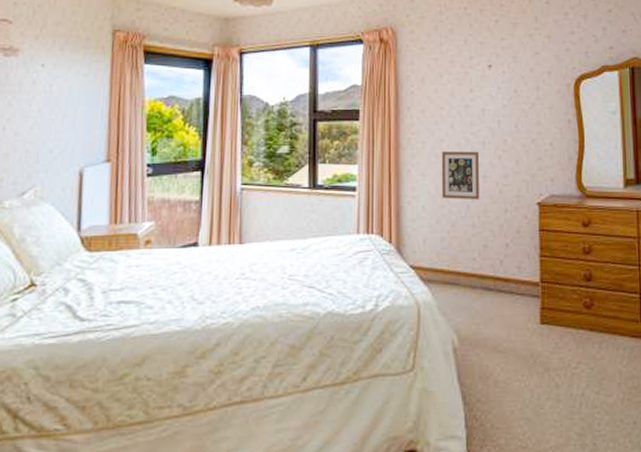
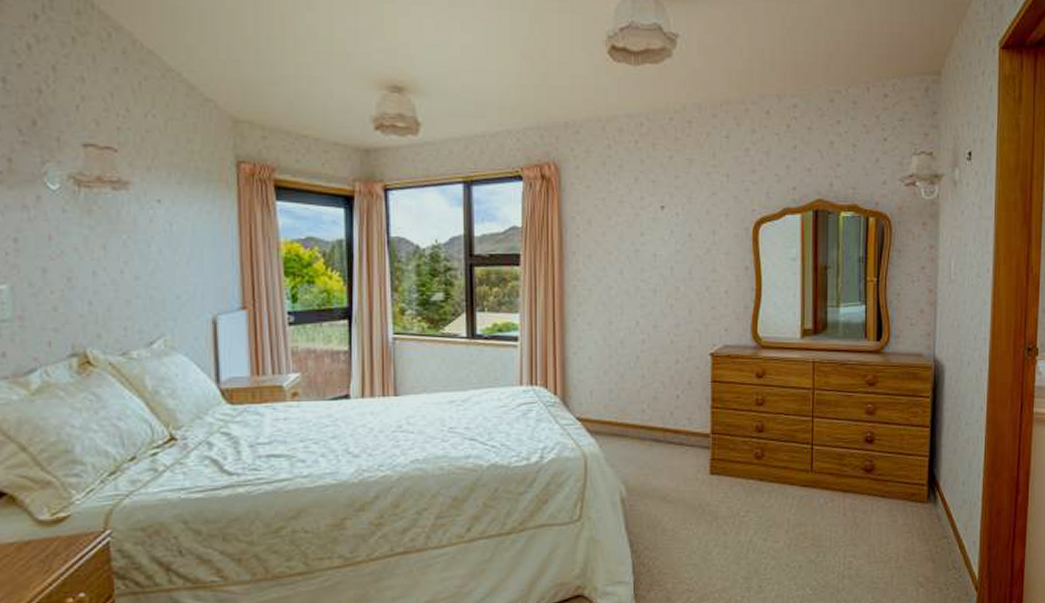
picture frame: present [441,151,479,200] -> none [609,299,649,351]

